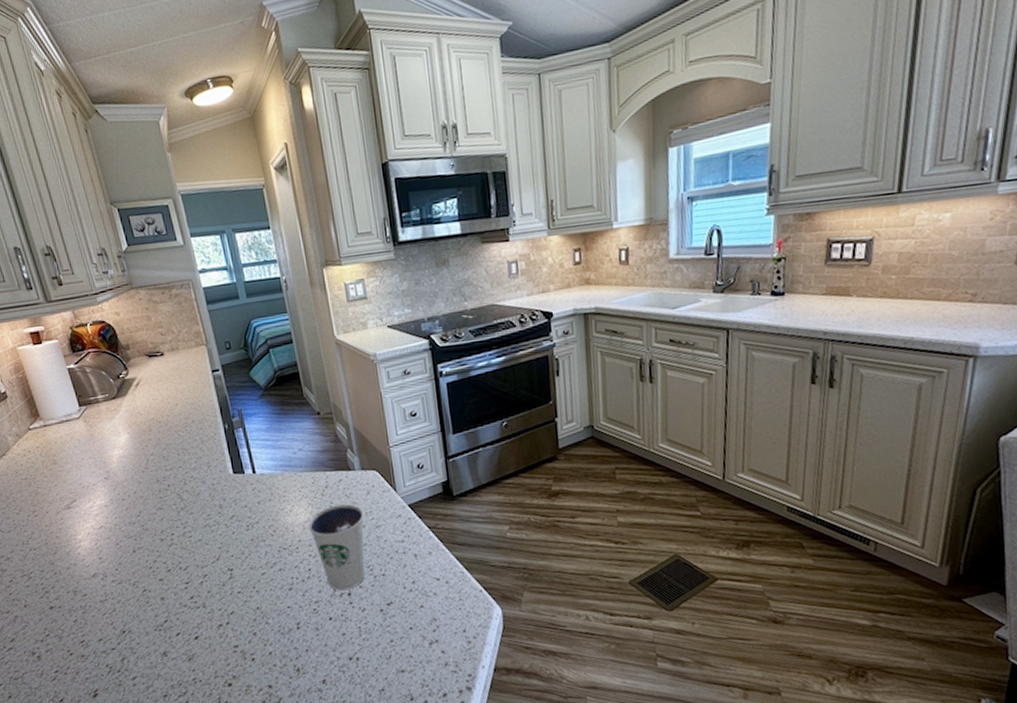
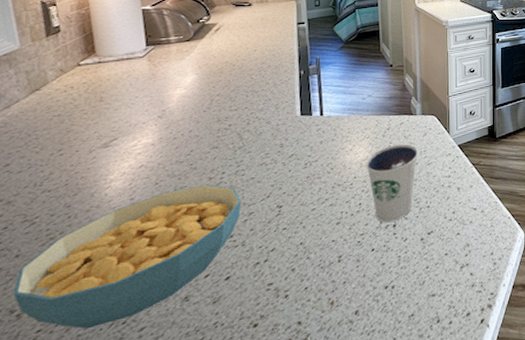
cereal bowl: none [29,545,196,674] -> present [13,184,241,330]

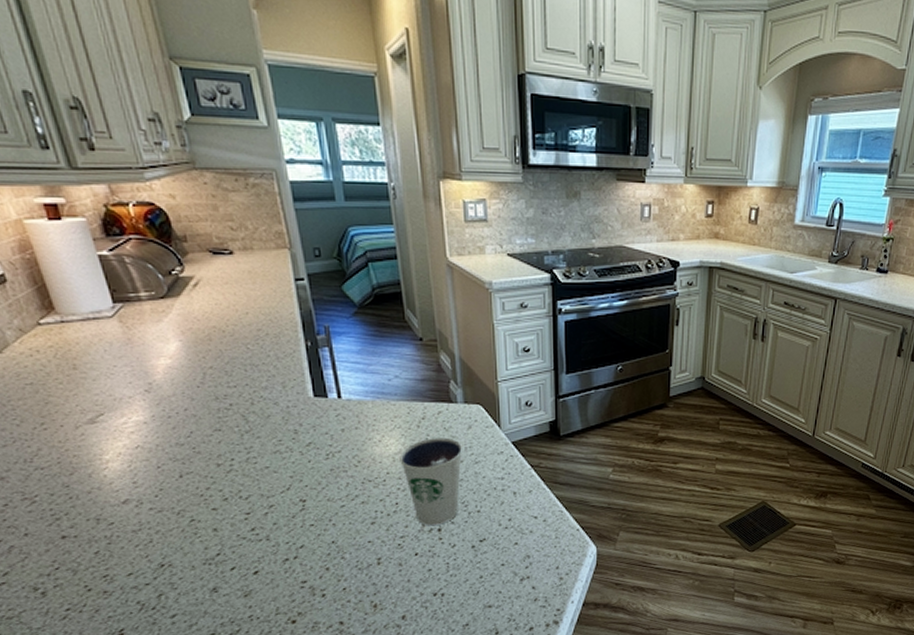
cereal bowl: present [13,184,241,330] -> none [31,471,260,612]

